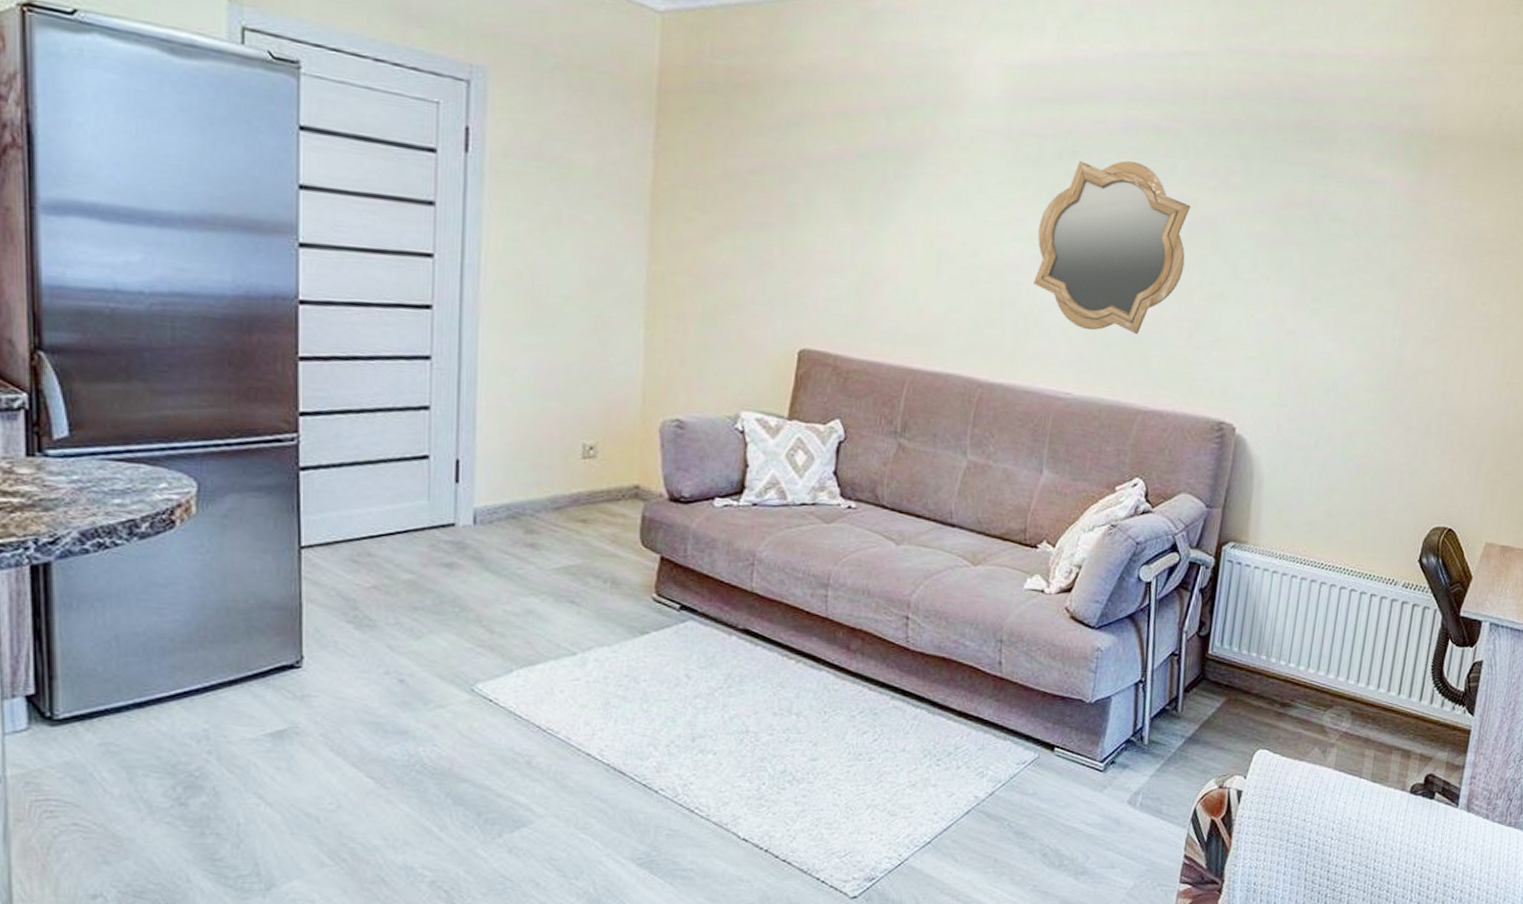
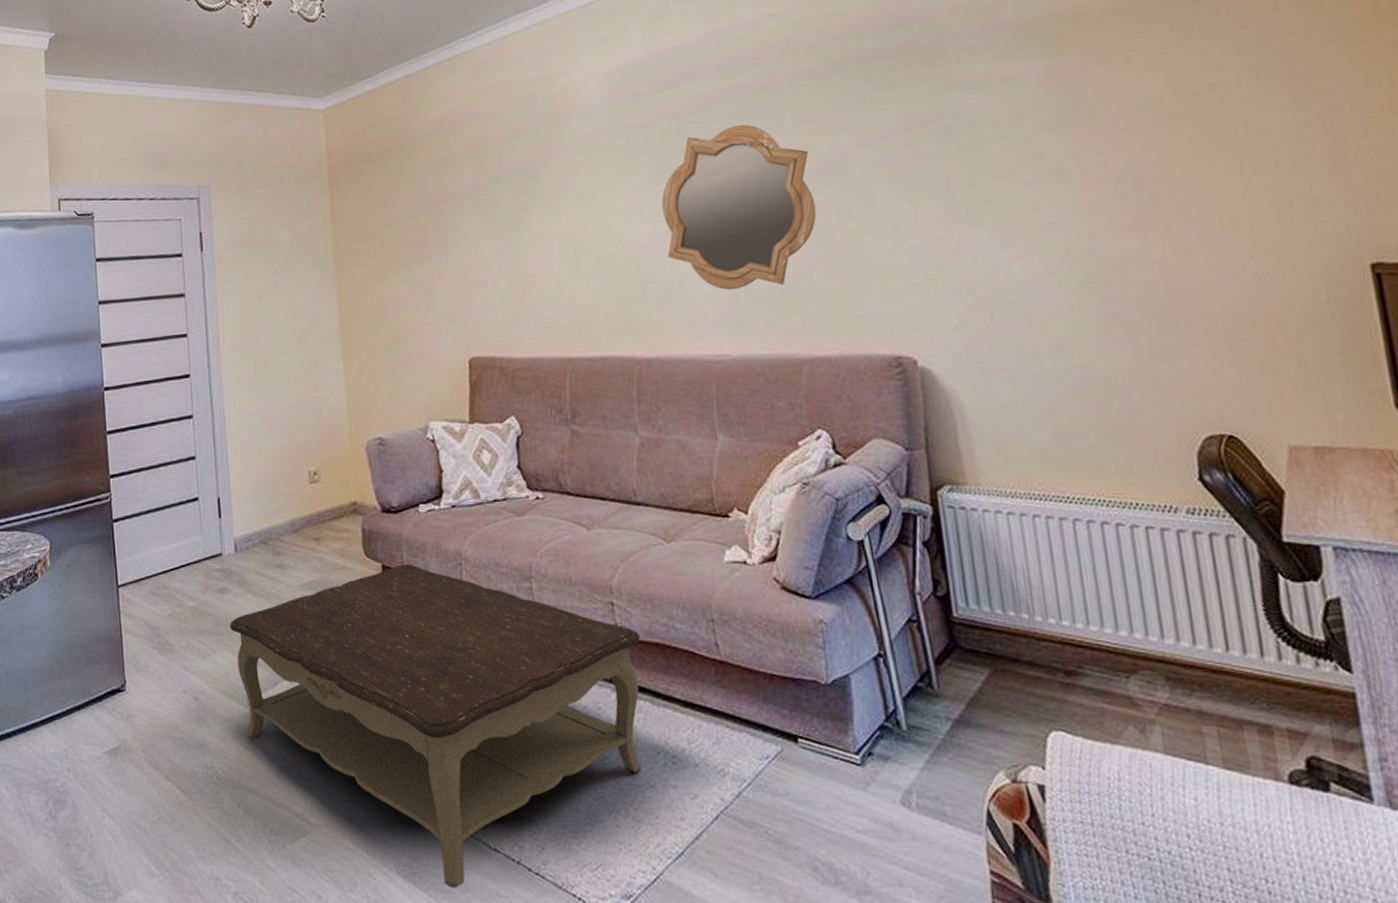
coffee table: none [456,558,929,874] -> present [229,564,642,888]

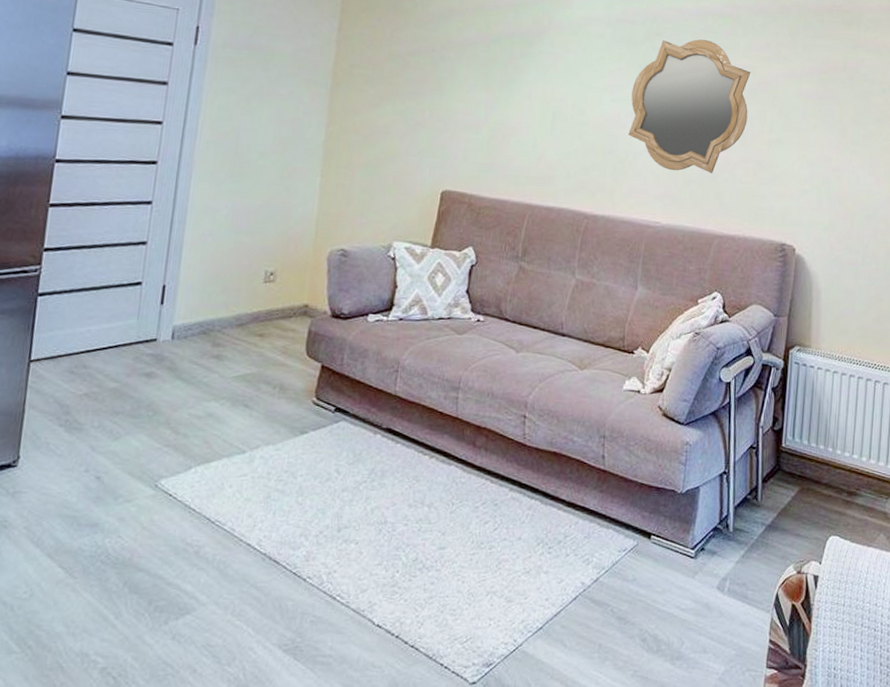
coffee table: present [229,564,642,888] -> none [149,366,542,660]

